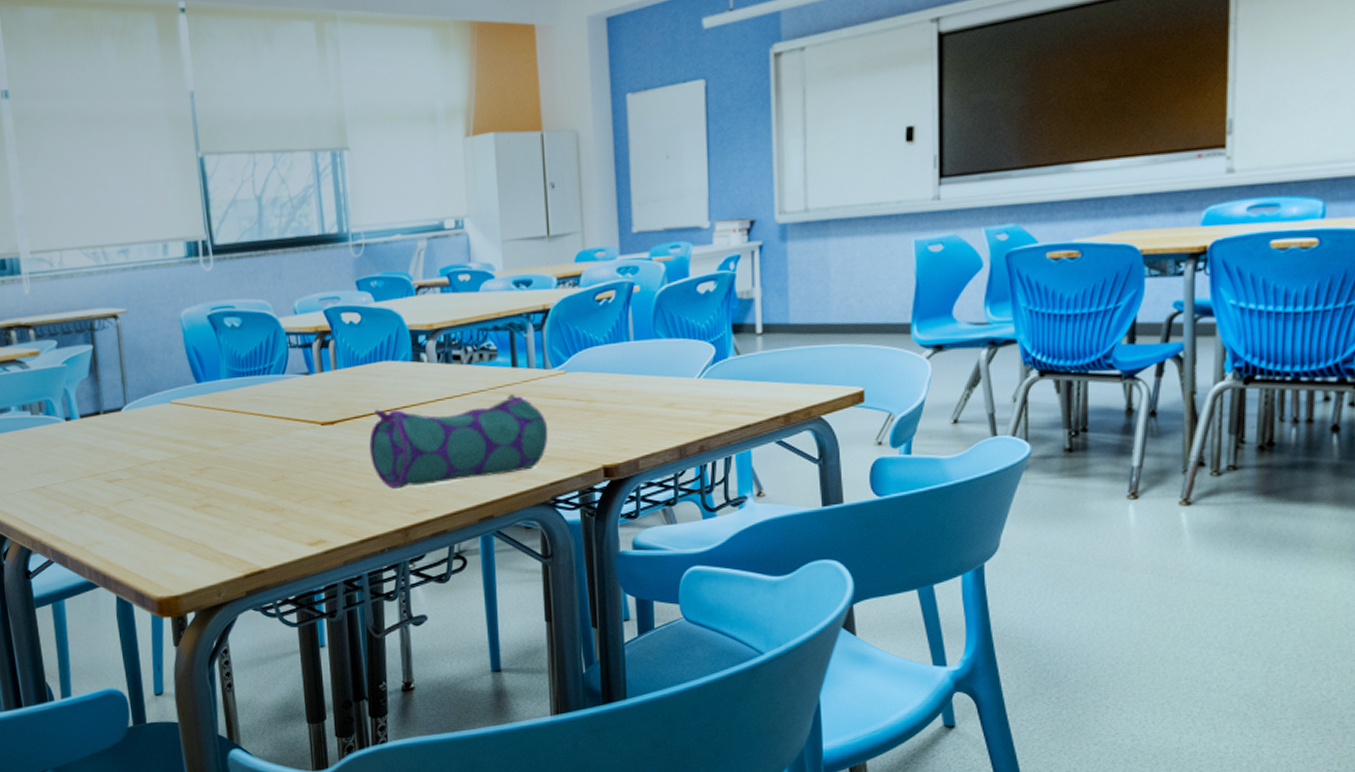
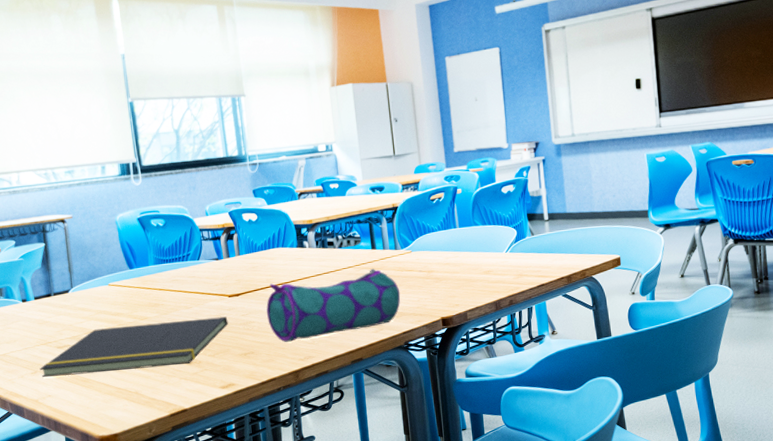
notepad: none [86,451,320,518] -> present [39,316,228,377]

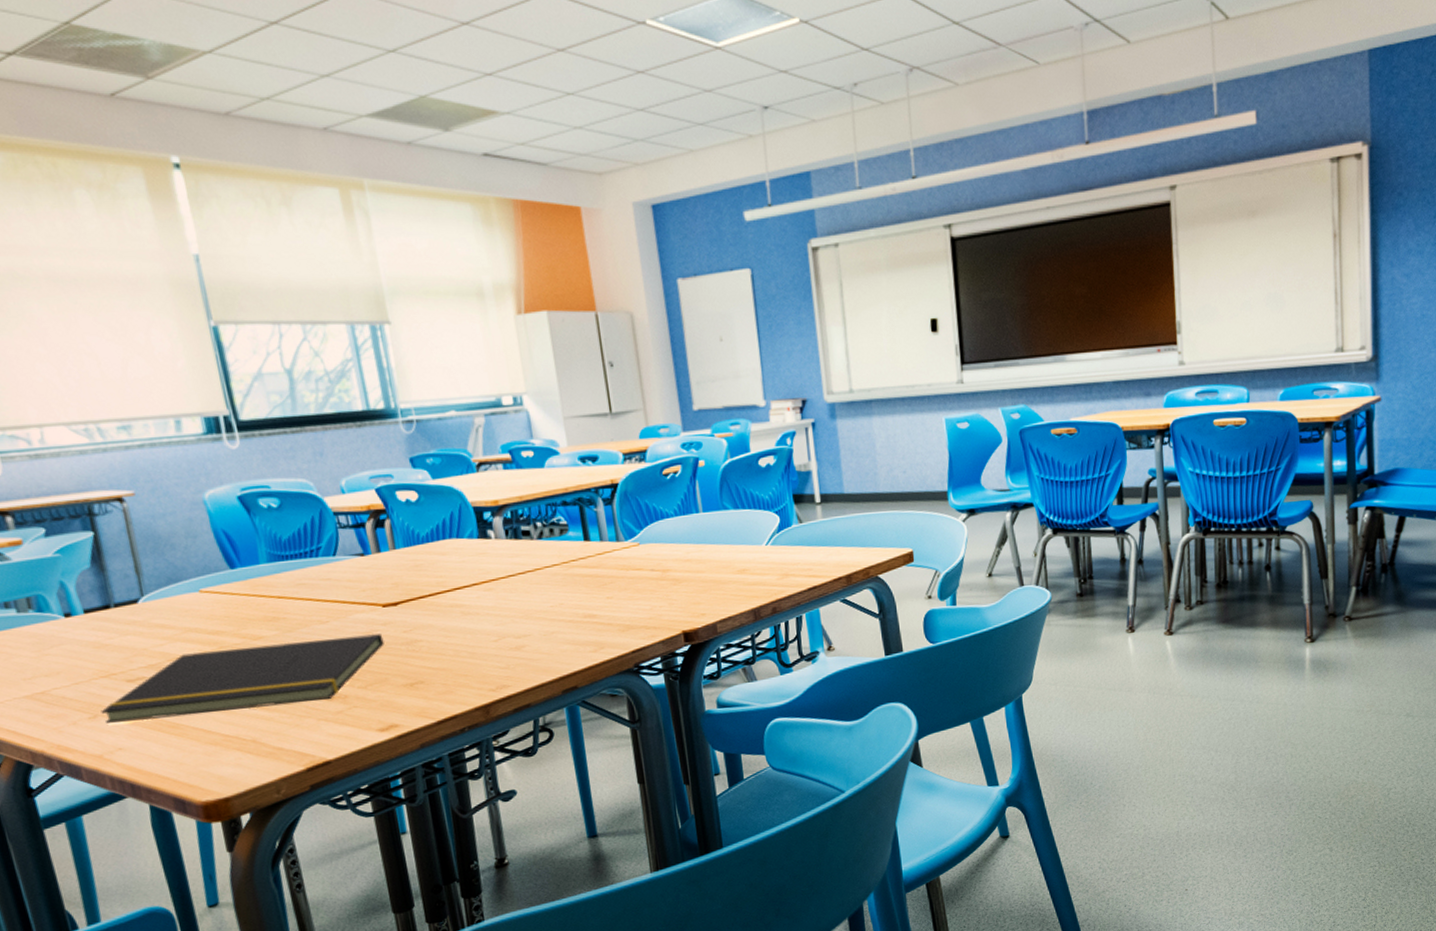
pencil case: present [266,269,401,342] -> none [438,567,627,667]

